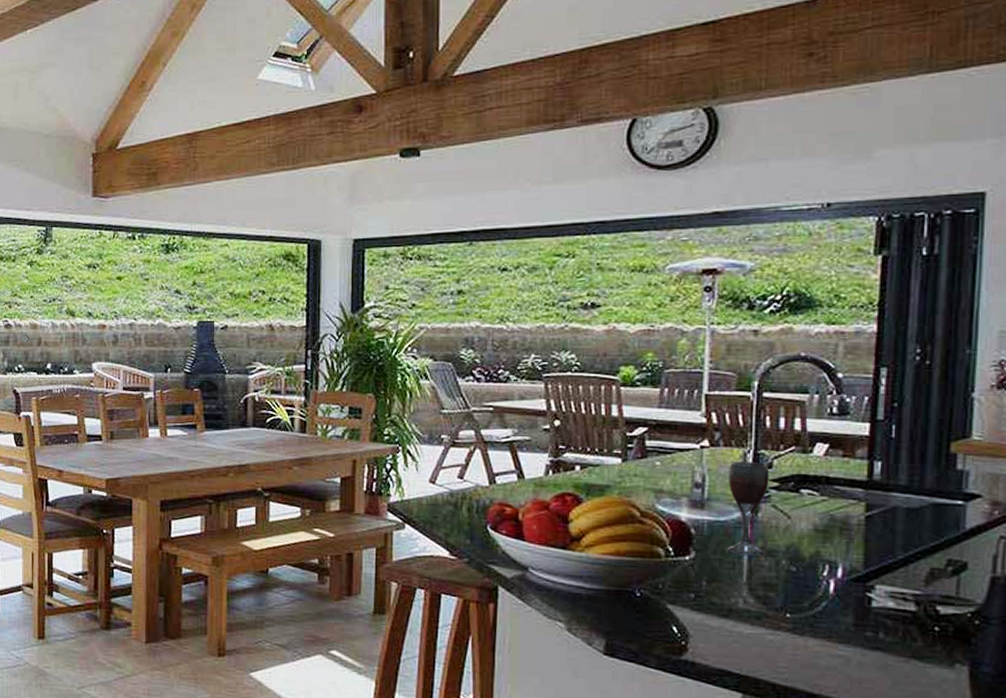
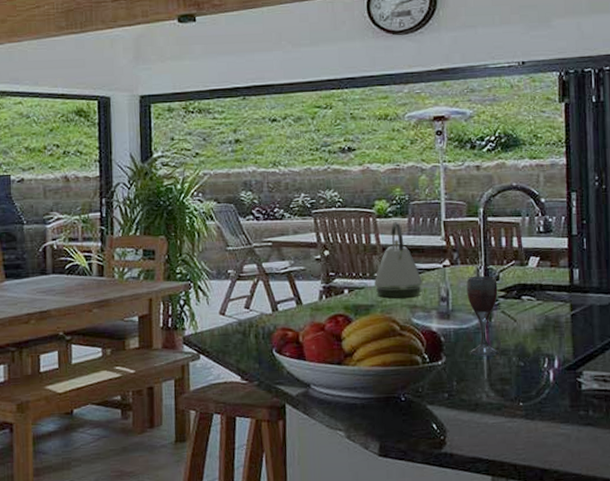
kettle: none [612,392,673,482] -> present [374,222,422,300]

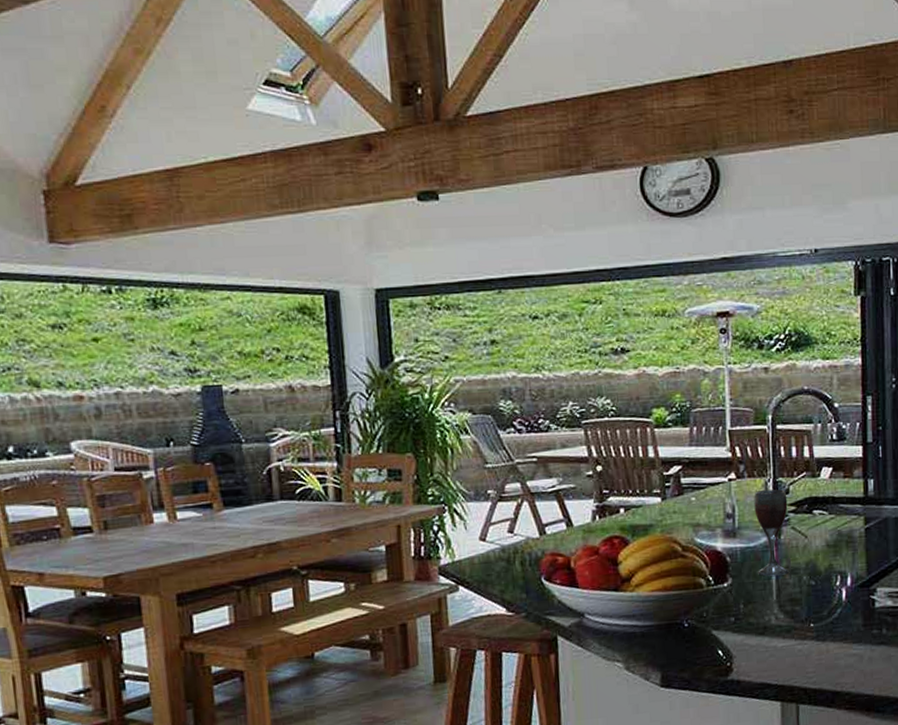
kettle: present [374,222,422,300] -> none [652,432,706,518]

